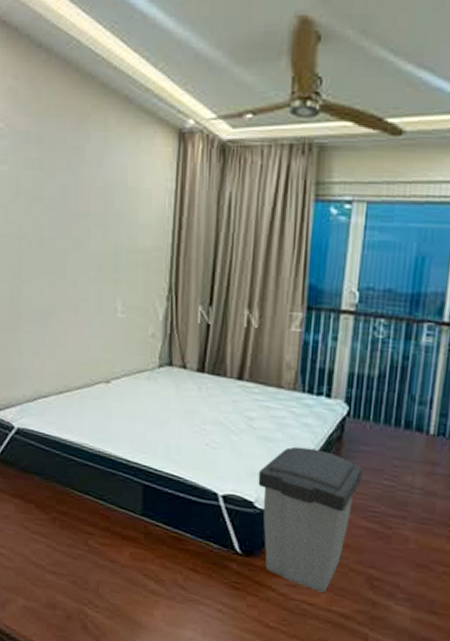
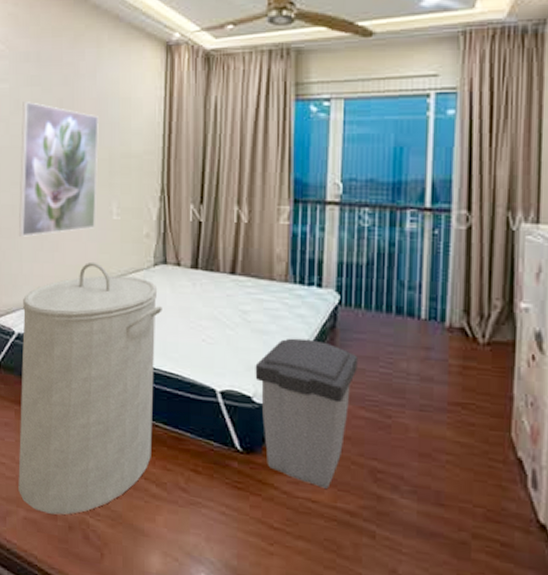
laundry hamper: none [17,359,166,606] -> present [18,261,162,515]
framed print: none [18,187,104,330] -> present [18,102,99,237]

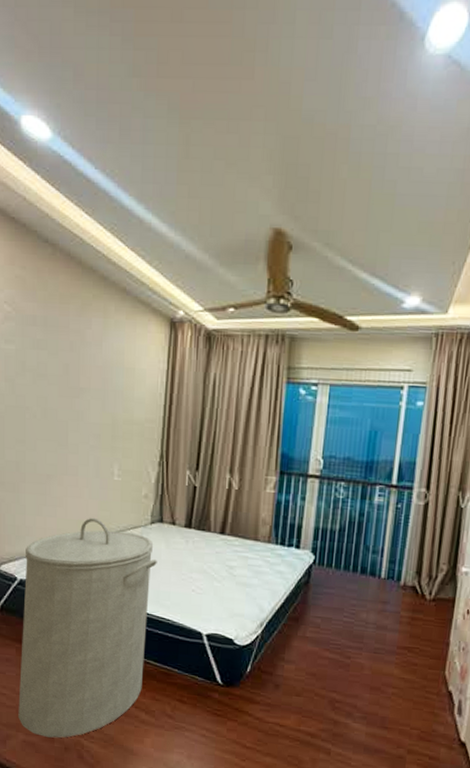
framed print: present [18,102,99,237] -> none [22,364,103,492]
trash can: present [255,338,358,489] -> none [237,590,326,715]

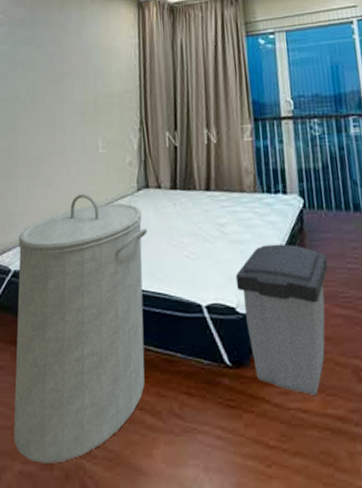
trash can: none [237,590,326,715] -> present [235,244,328,395]

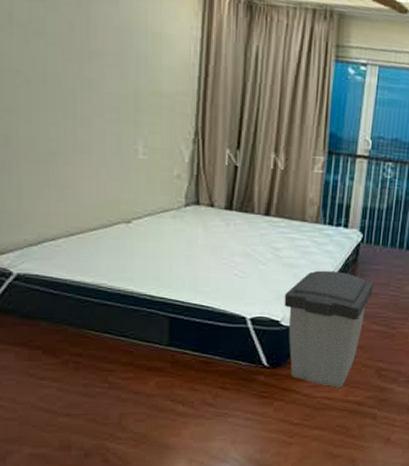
laundry hamper: present [14,193,147,463] -> none [21,200,193,446]

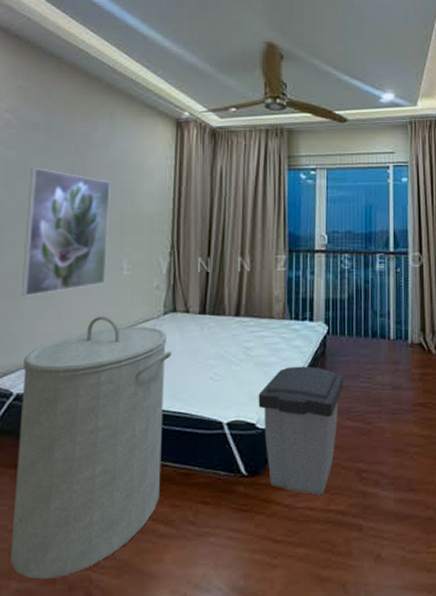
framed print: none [14,17,121,171] -> present [21,168,110,296]
laundry hamper: none [21,200,193,446] -> present [10,315,172,580]

